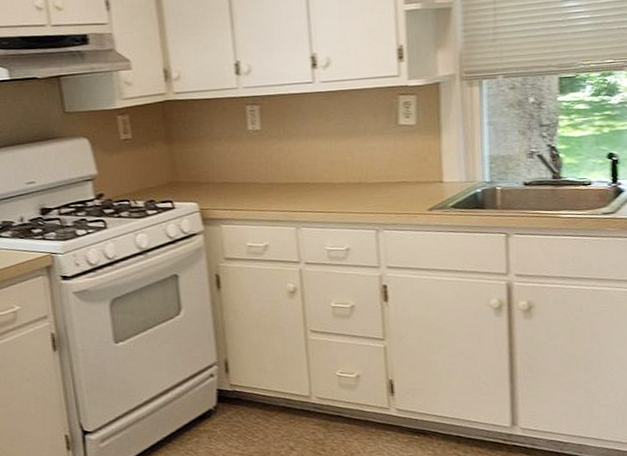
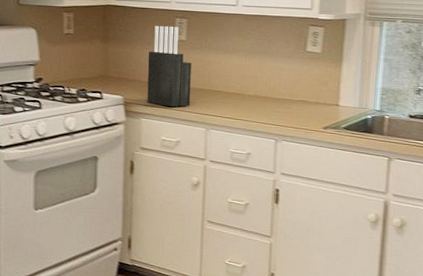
knife block: none [219,116,275,208] -> present [147,25,192,107]

